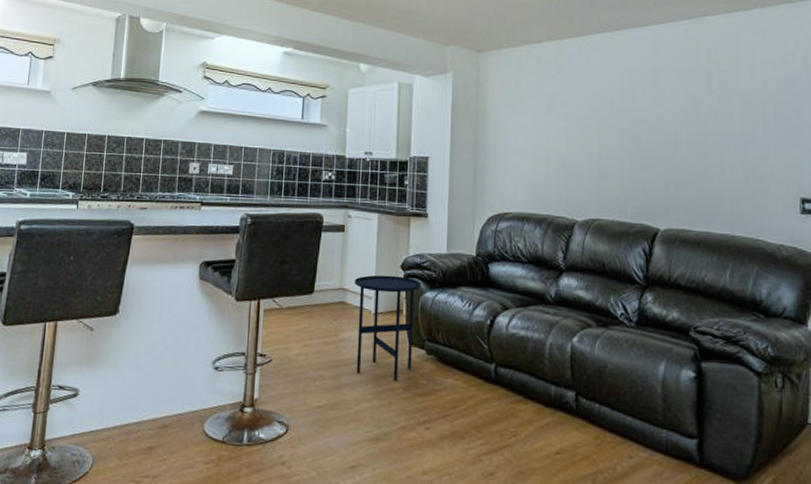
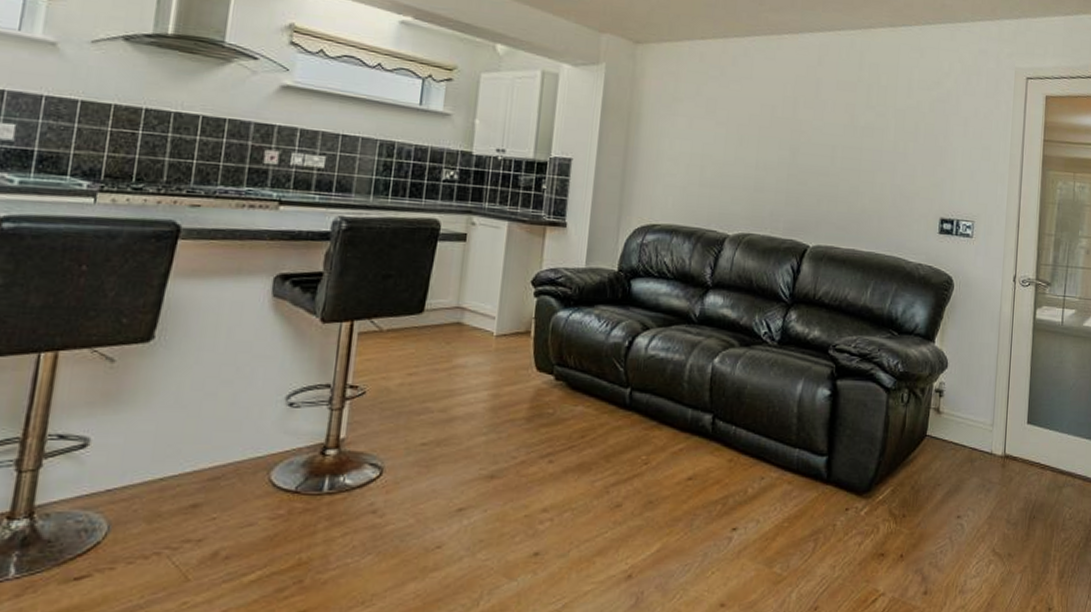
side table: present [355,275,421,381] -> none [470,291,554,410]

